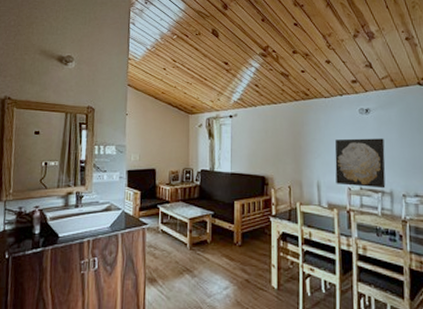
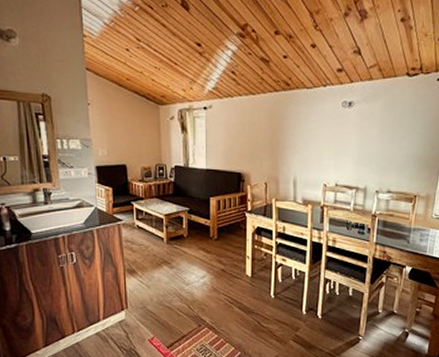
wall art: present [335,138,386,188] -> none [312,134,364,185]

